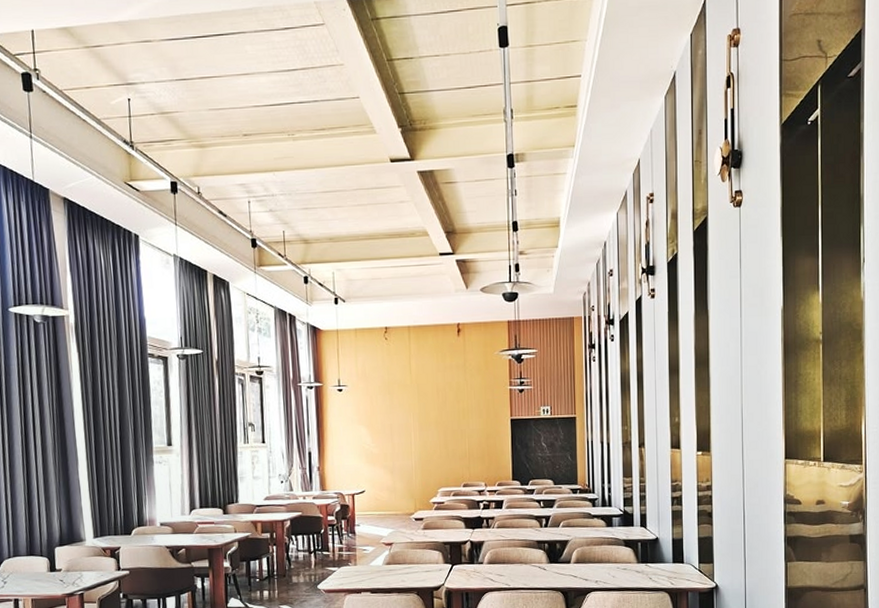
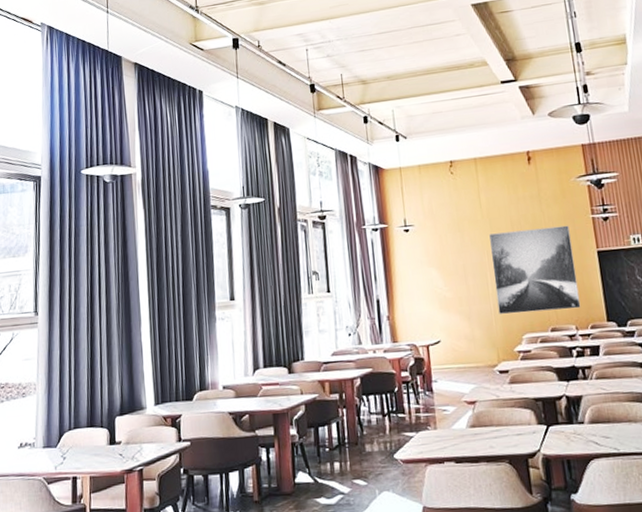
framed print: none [416,394,491,471] -> present [489,225,581,314]

